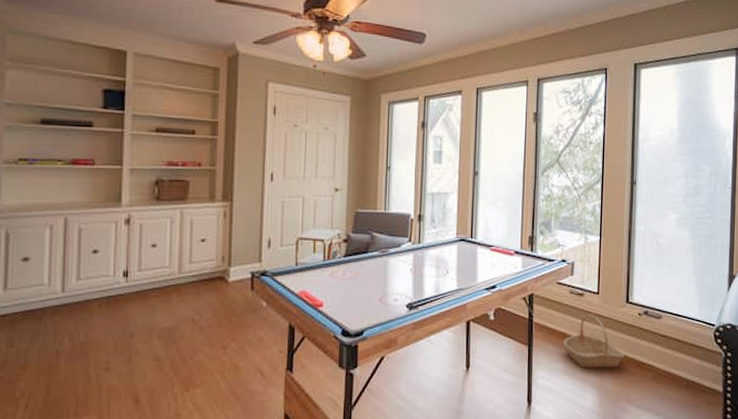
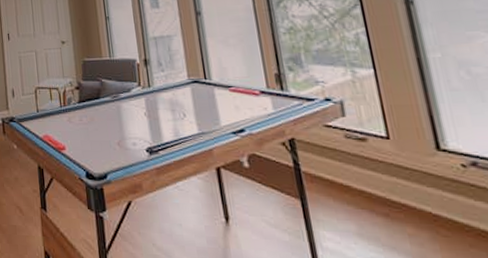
basket: present [563,315,624,369] -> none [349,164,452,236]

